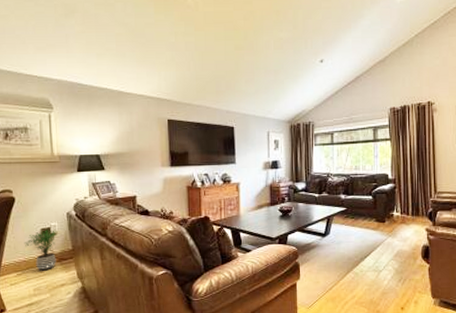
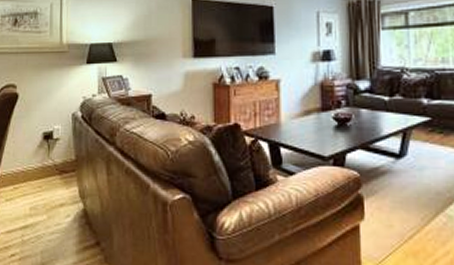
potted plant: present [24,229,59,272] -> none [23,134,62,187]

